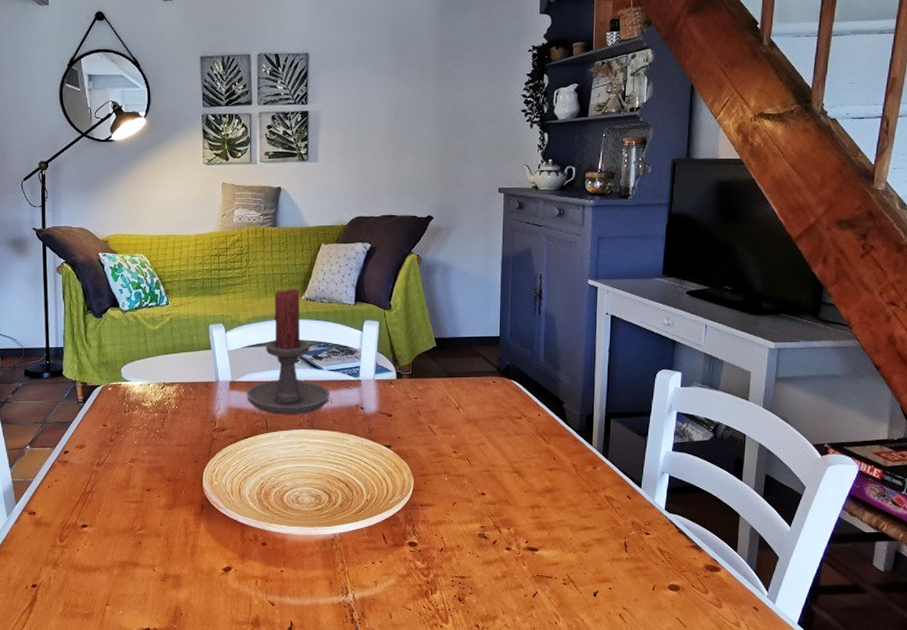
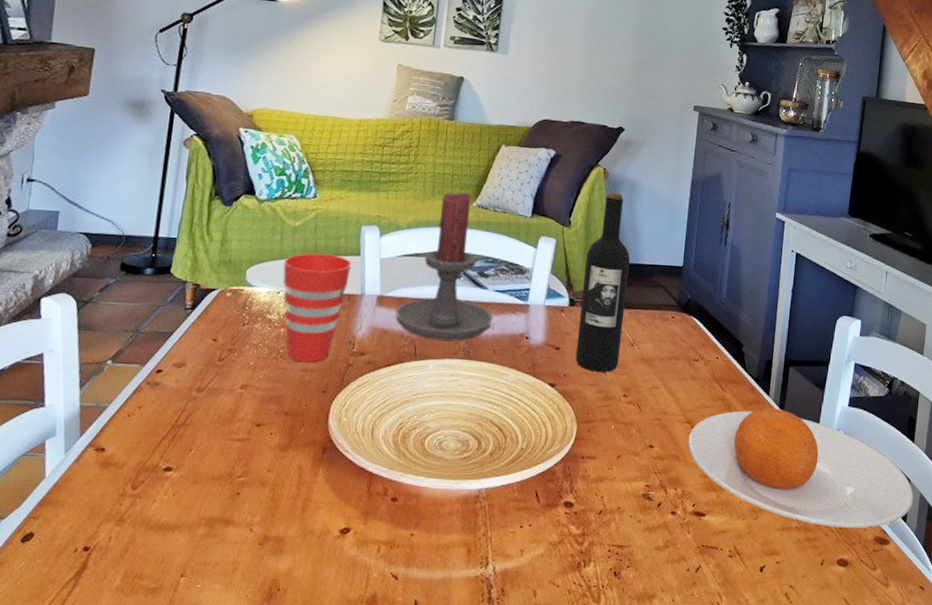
cup: none [149,350,205,439] -> present [283,252,351,363]
wine bottle: none [407,276,449,433] -> present [575,192,630,372]
plate: none [517,456,744,558] -> present [688,407,914,528]

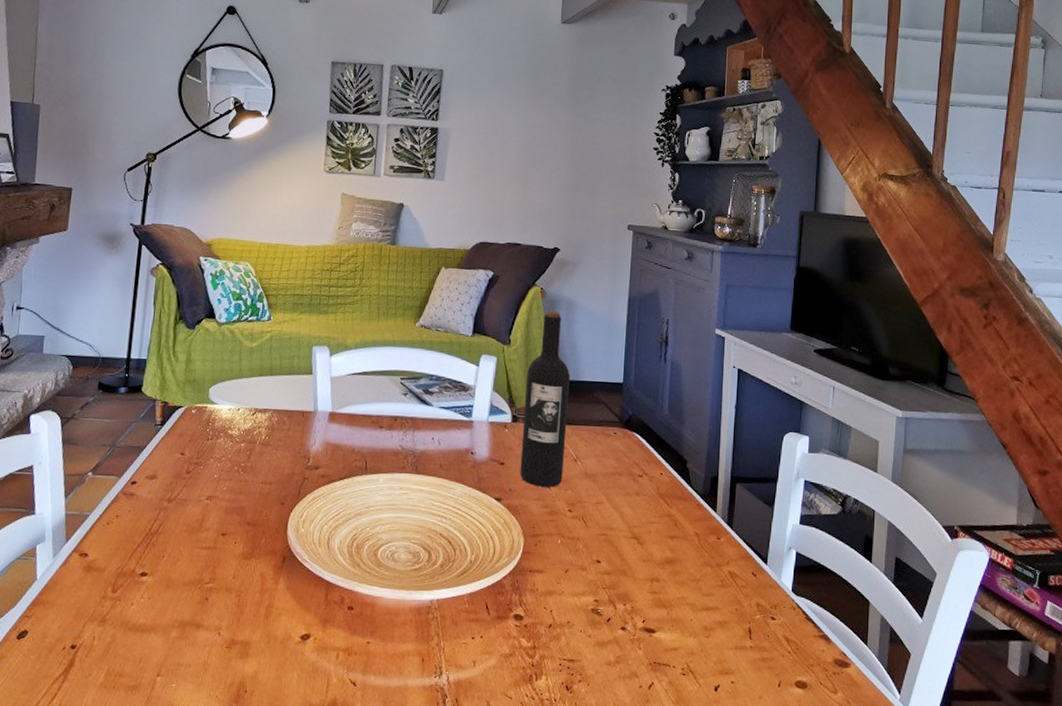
cup: present [283,252,351,363] -> none [242,372,304,476]
candle holder: present [395,192,494,341] -> none [346,313,439,456]
plate: present [688,407,914,528] -> none [635,524,874,650]

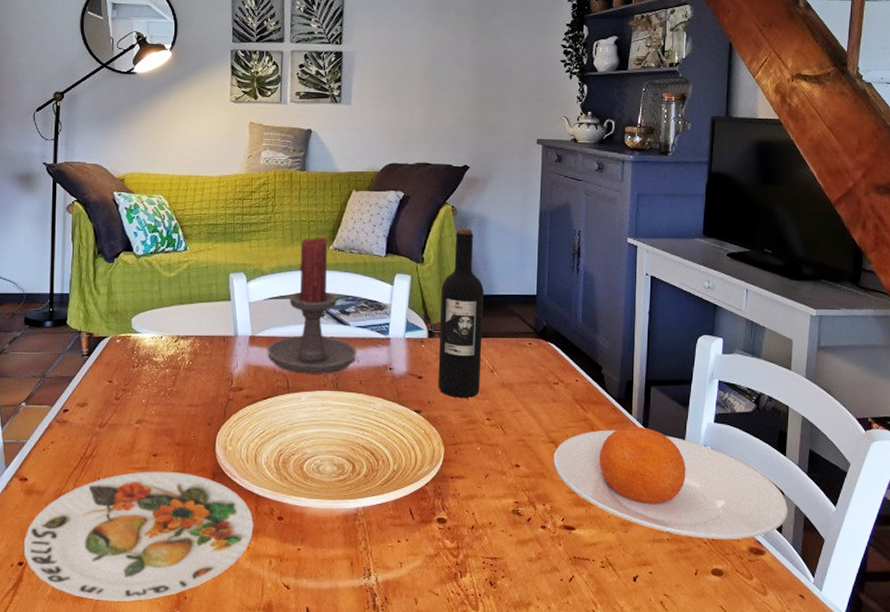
plate: none [77,551,323,693] -> present [23,471,254,601]
candle holder: none [346,313,439,456] -> present [266,237,357,374]
plate: none [635,524,874,650] -> present [553,426,789,539]

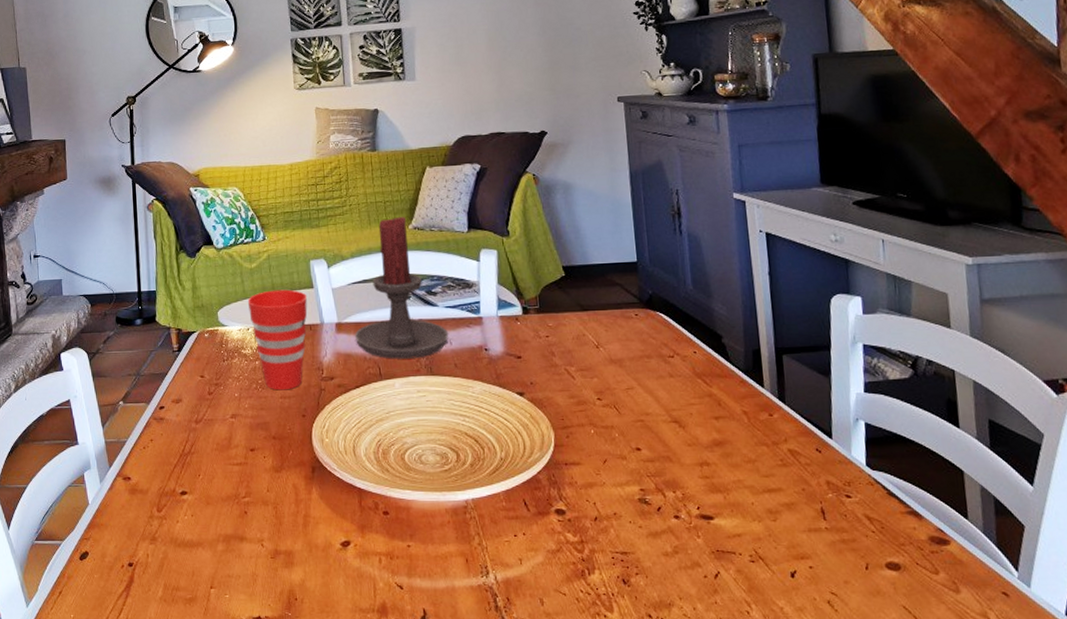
plate: present [23,471,254,601] -> none [131,466,360,603]
cup: none [163,300,223,399] -> present [247,289,308,391]
wine bottle: present [438,228,484,398] -> none [531,196,586,377]
plate: present [553,426,789,539] -> none [678,400,973,527]

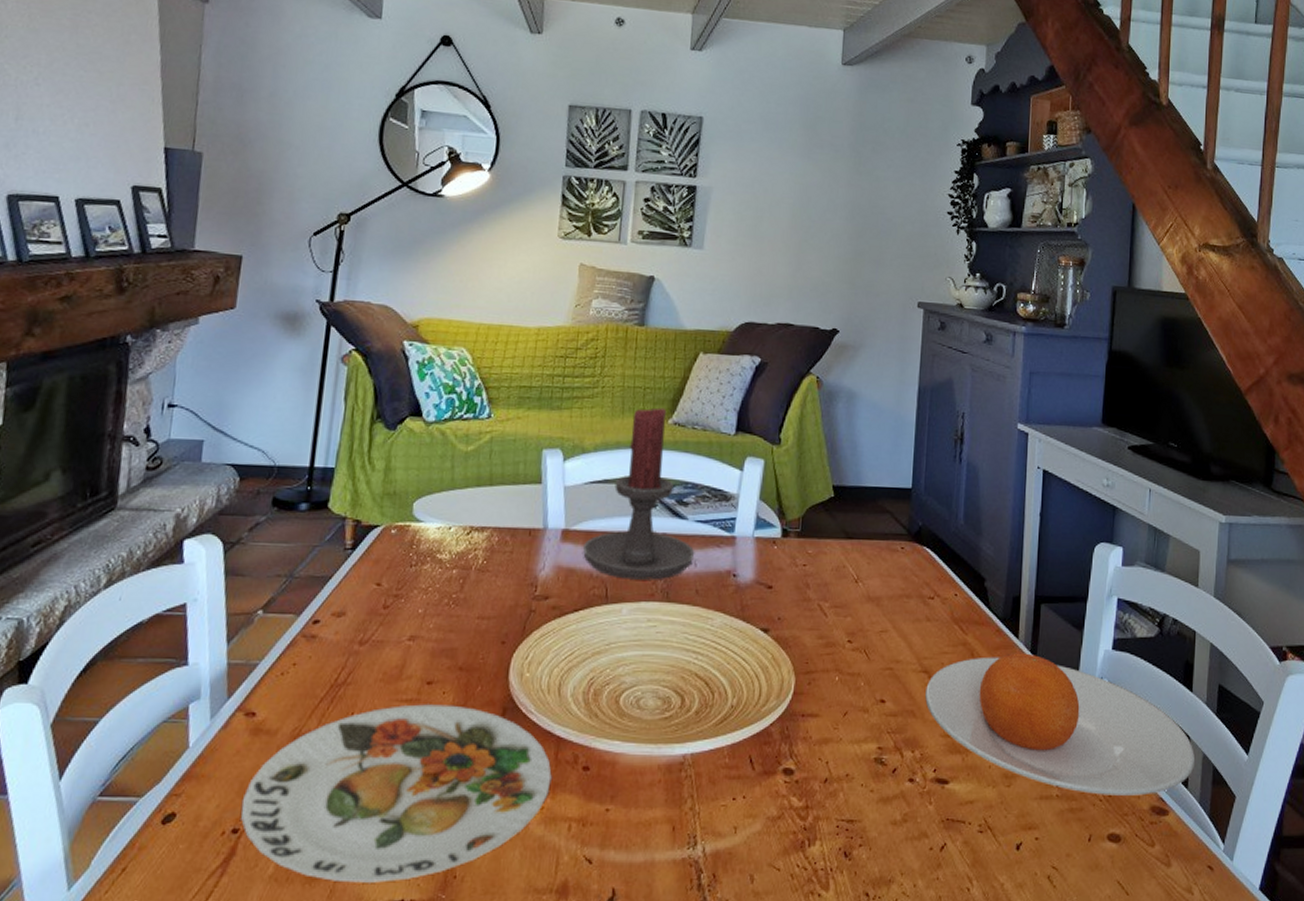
plate: none [131,466,360,603] -> present [241,704,552,883]
cup: present [247,289,308,391] -> none [454,481,531,609]
plate: none [678,400,973,527] -> present [925,653,1196,796]

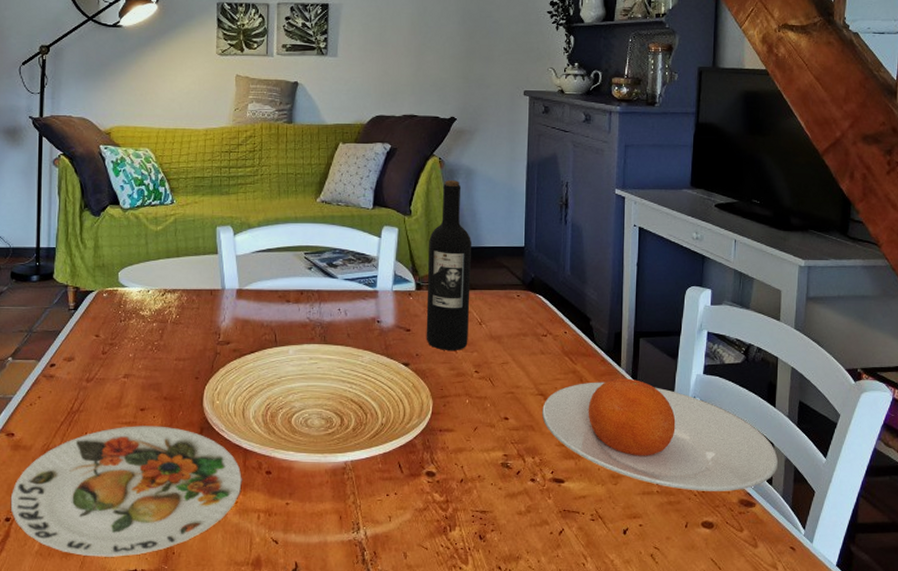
candle holder: present [582,407,695,580] -> none [254,189,345,327]
wine bottle: none [791,404,850,614] -> present [426,180,471,350]

